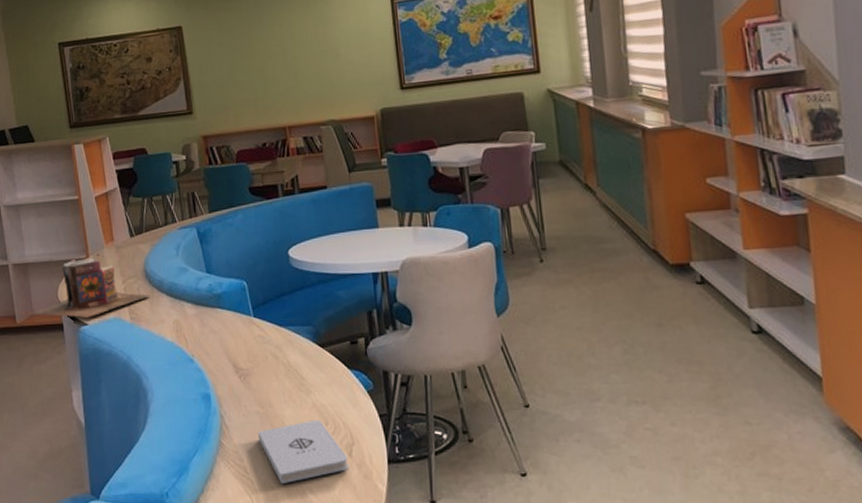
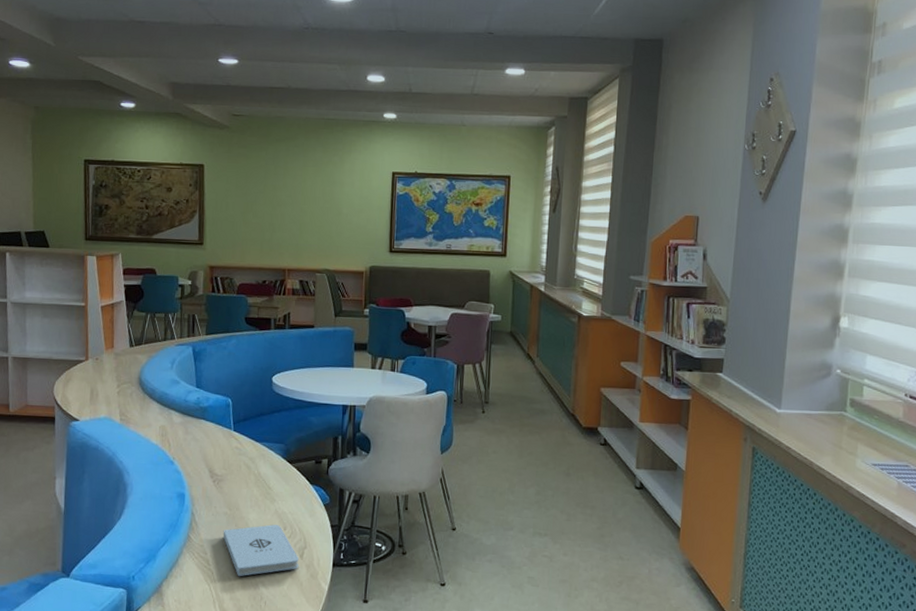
books: present [31,257,151,318] -> none [25,359,142,414]

